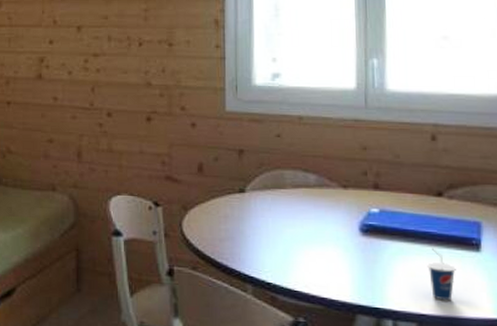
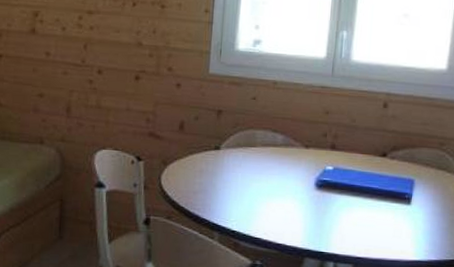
cup: present [427,248,456,301] -> none [367,201,390,246]

